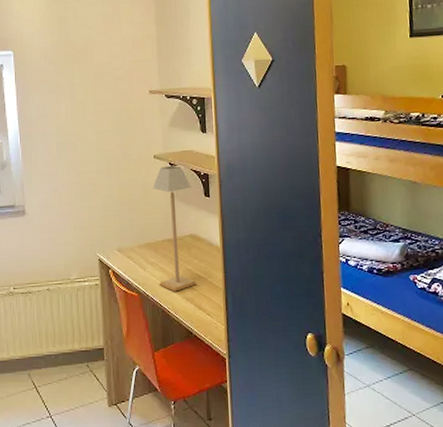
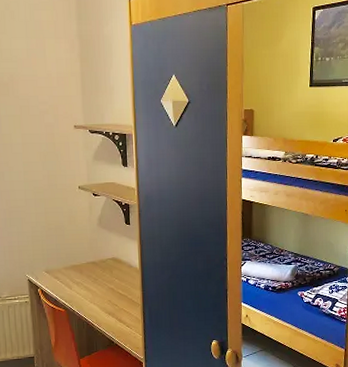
table lamp: present [153,165,196,292] -> none [78,195,118,308]

